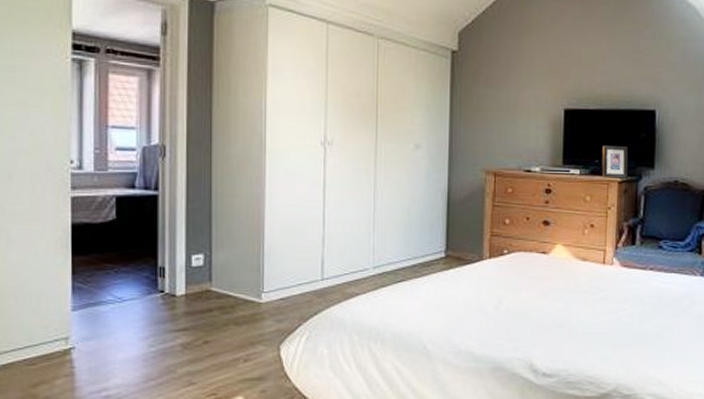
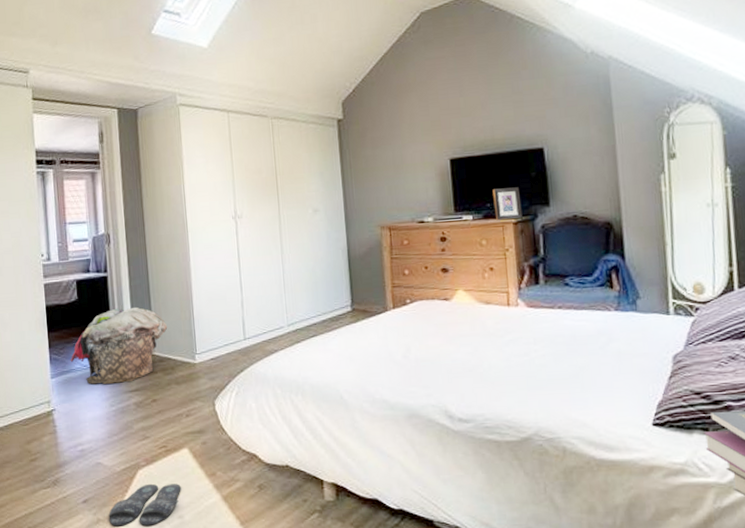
laundry basket: none [100,233,231,322] -> present [70,307,168,385]

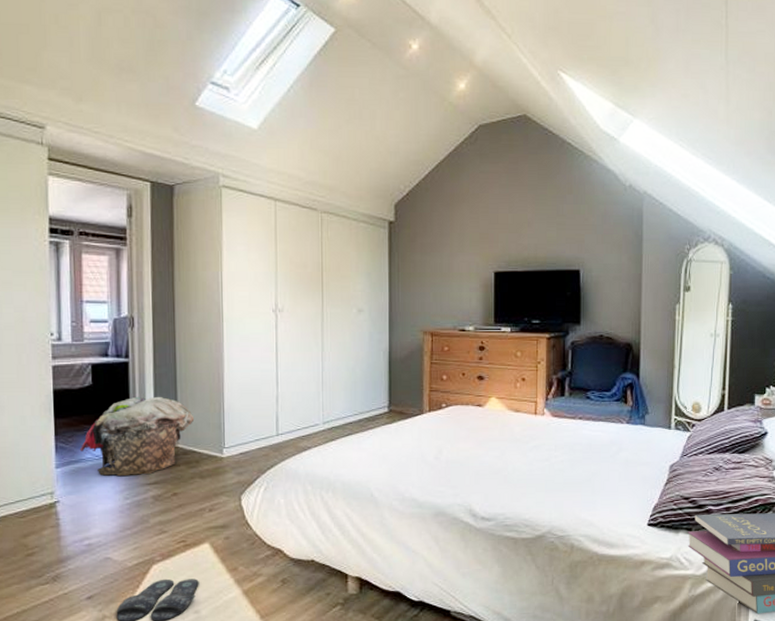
picture frame: present [492,187,523,221] -> none [531,304,556,335]

